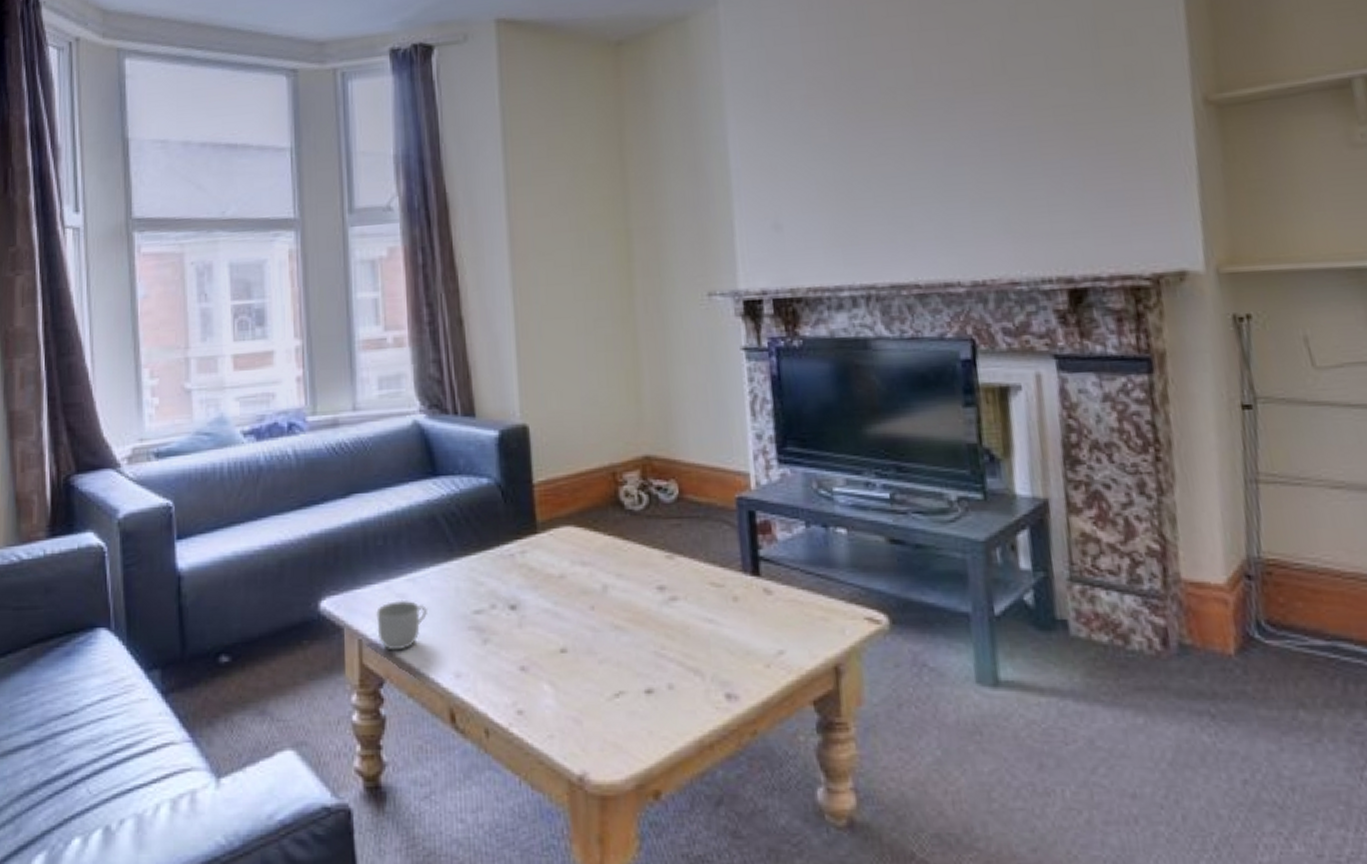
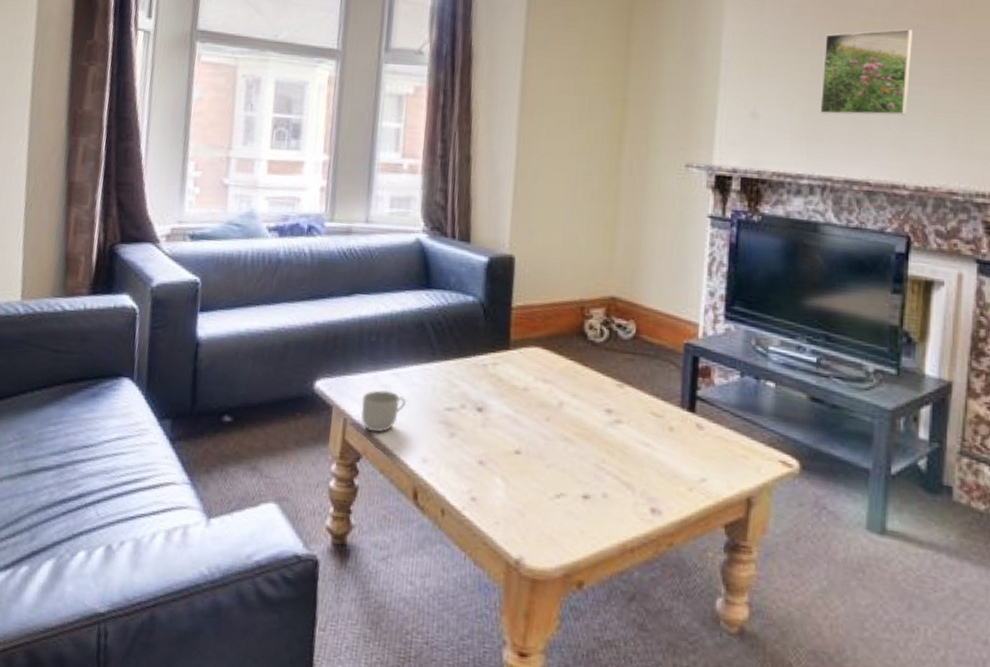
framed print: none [844,104,949,215] -> present [820,28,912,116]

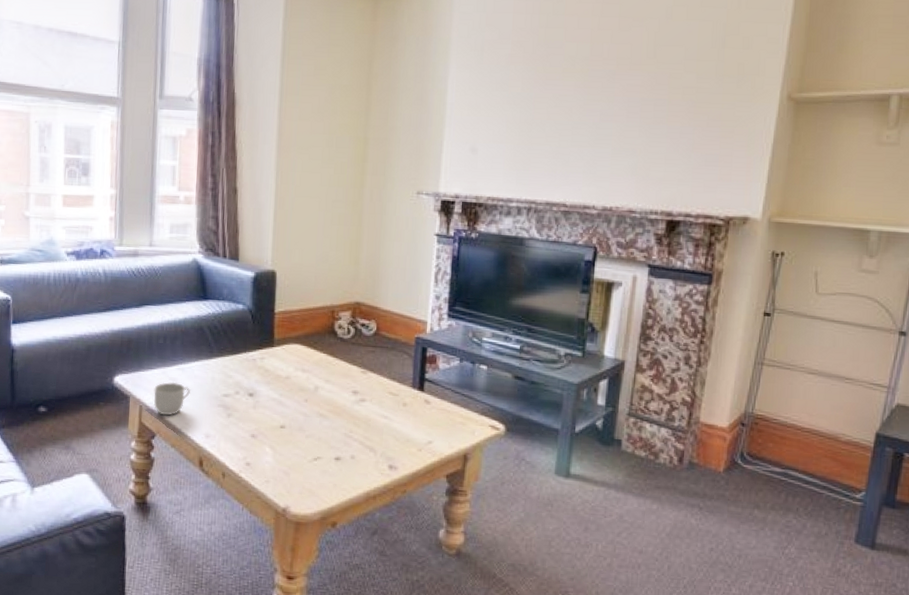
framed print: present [820,28,912,116] -> none [528,74,605,148]

